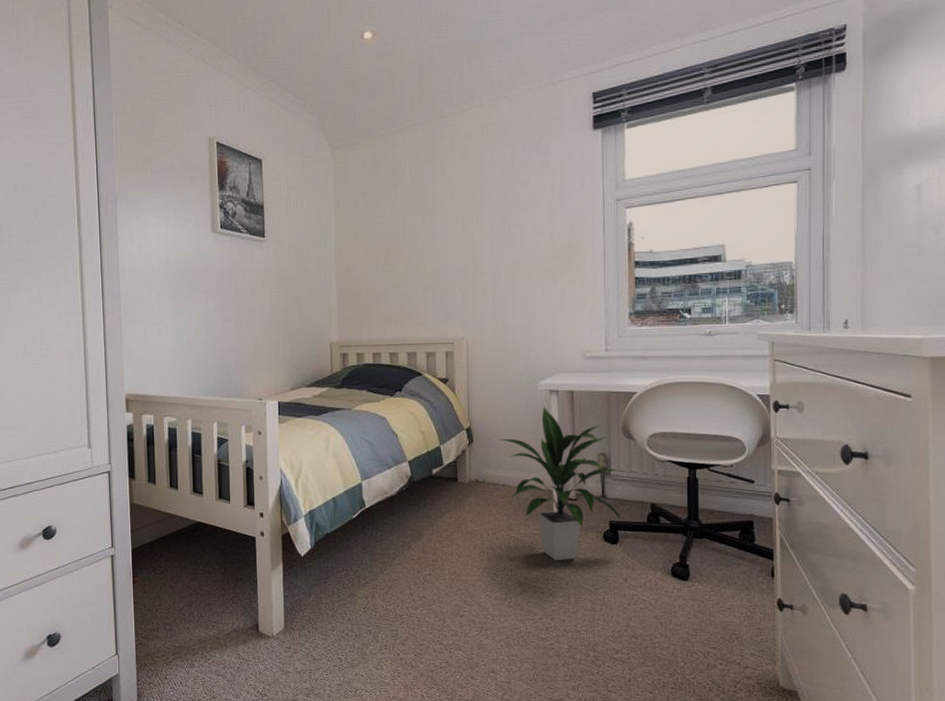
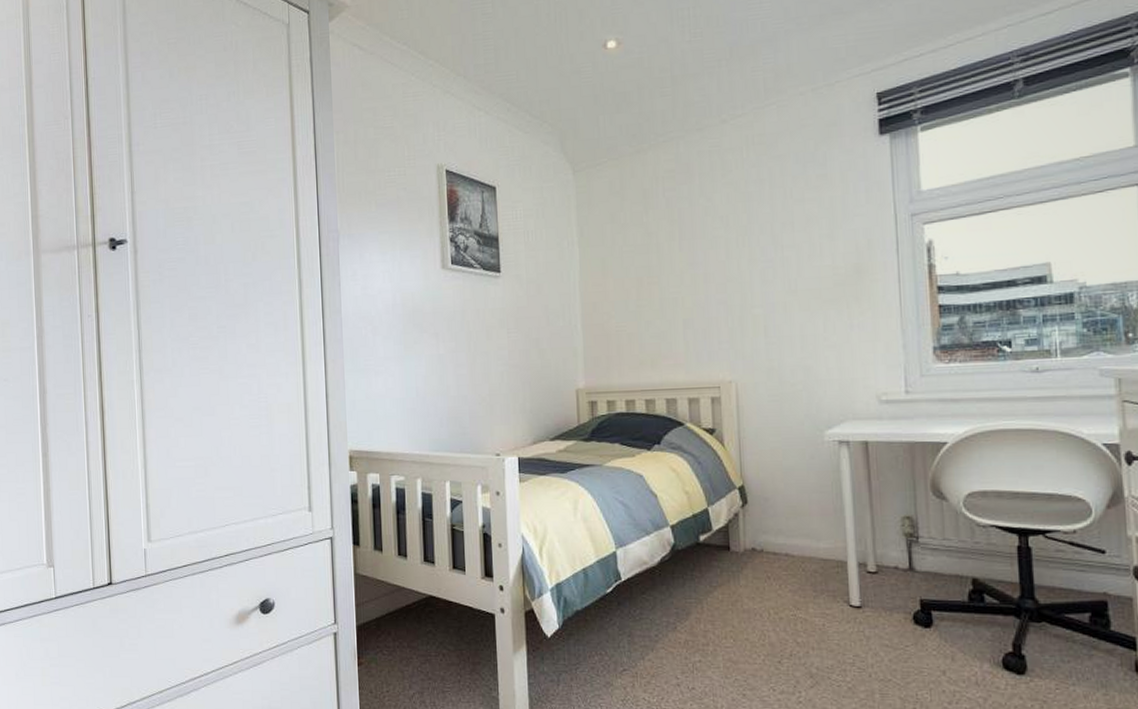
indoor plant: present [498,406,622,560] -> none [777,460,936,647]

